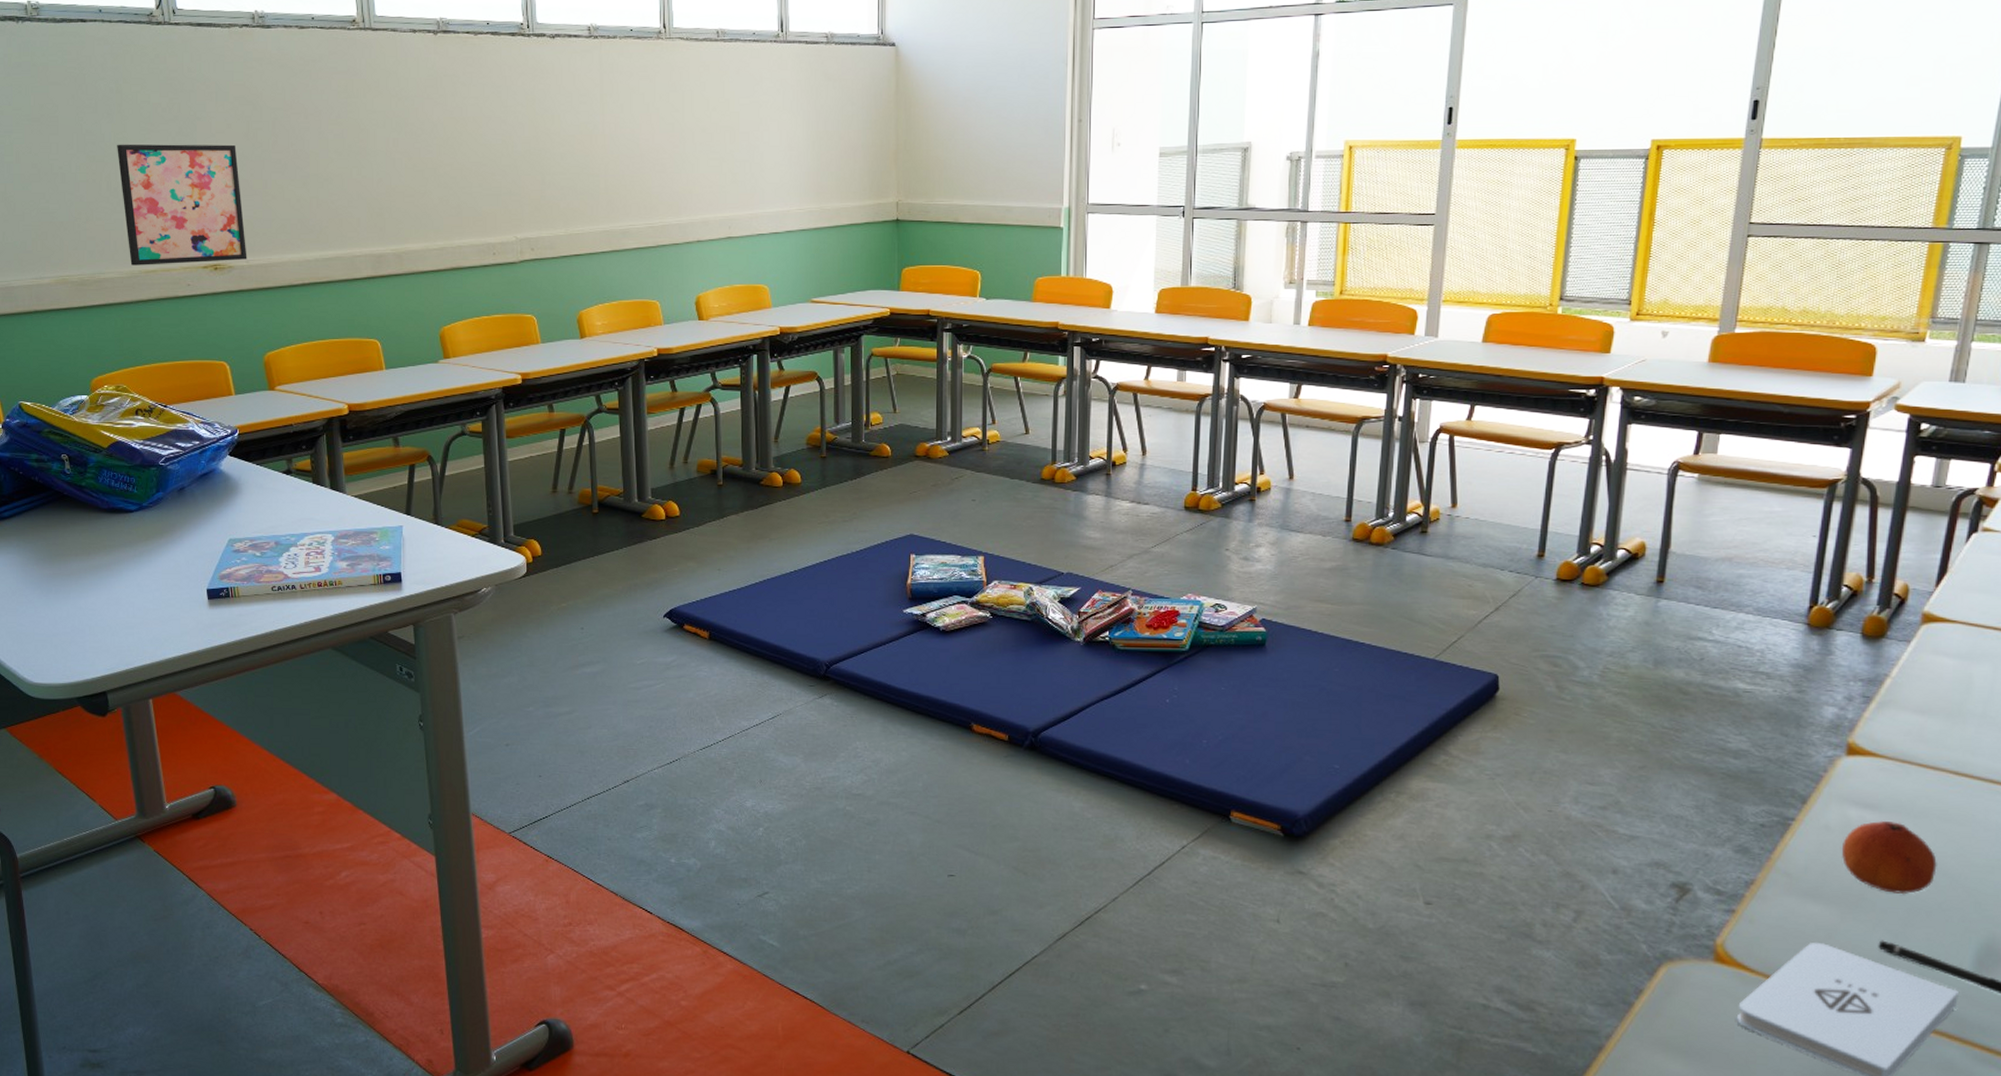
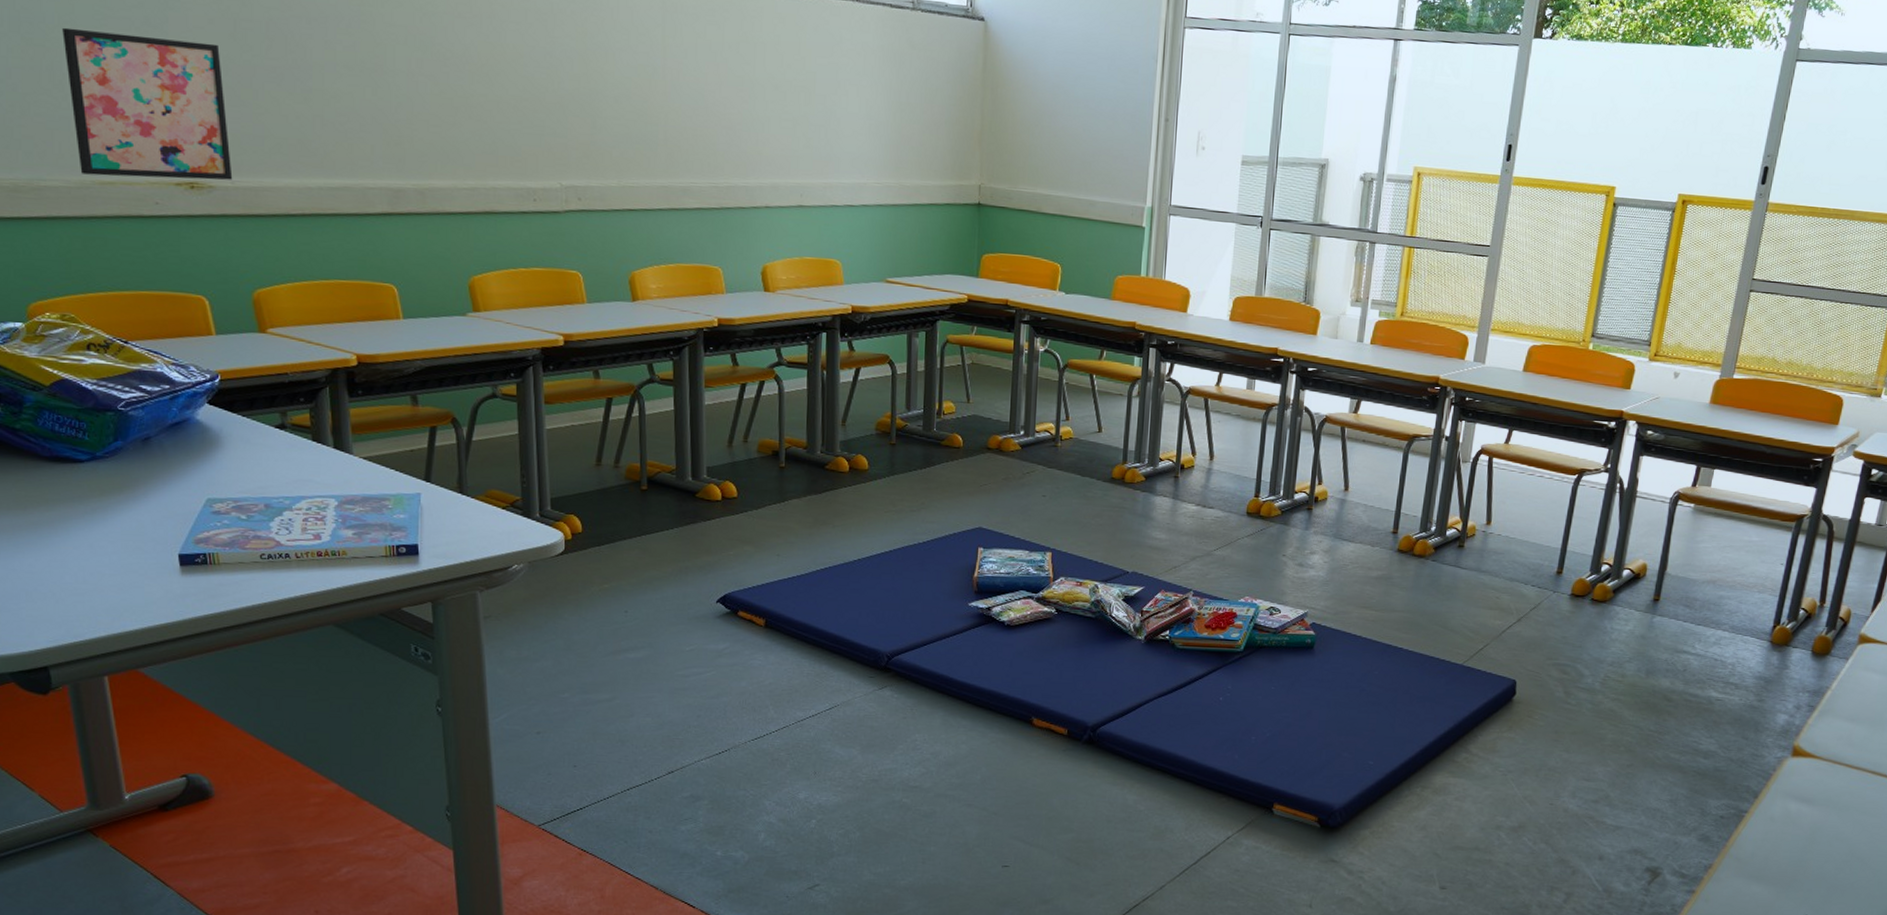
fruit: present [1842,820,1937,895] -> none [1781,812,1853,876]

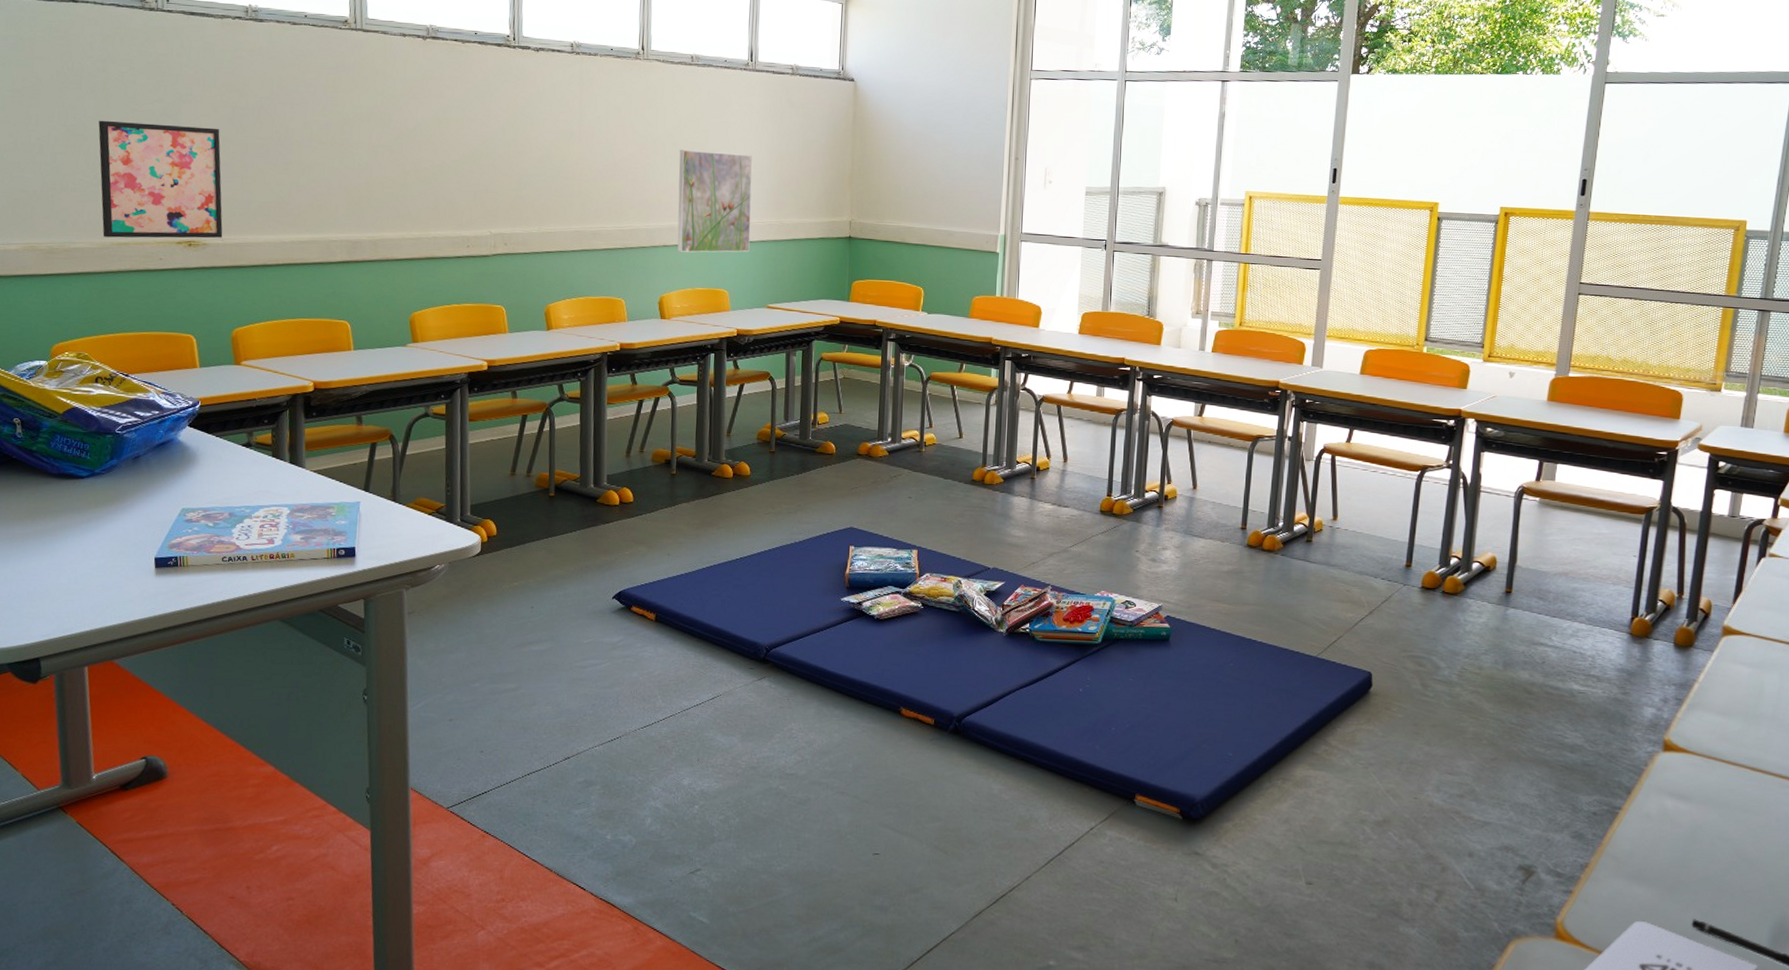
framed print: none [781,93,868,218] -> present [677,149,753,253]

